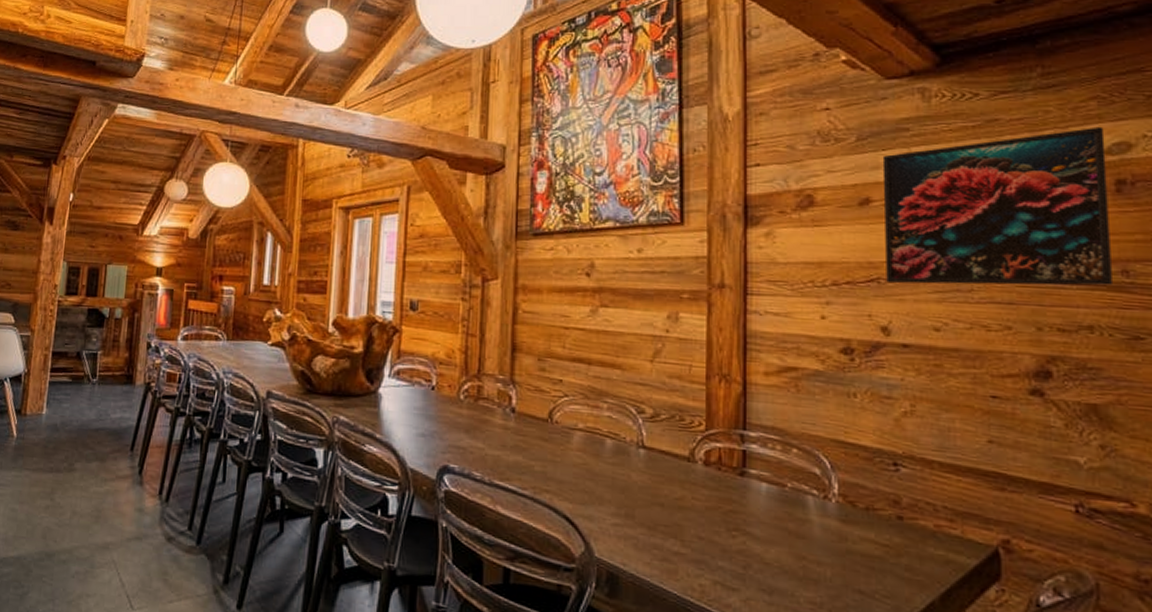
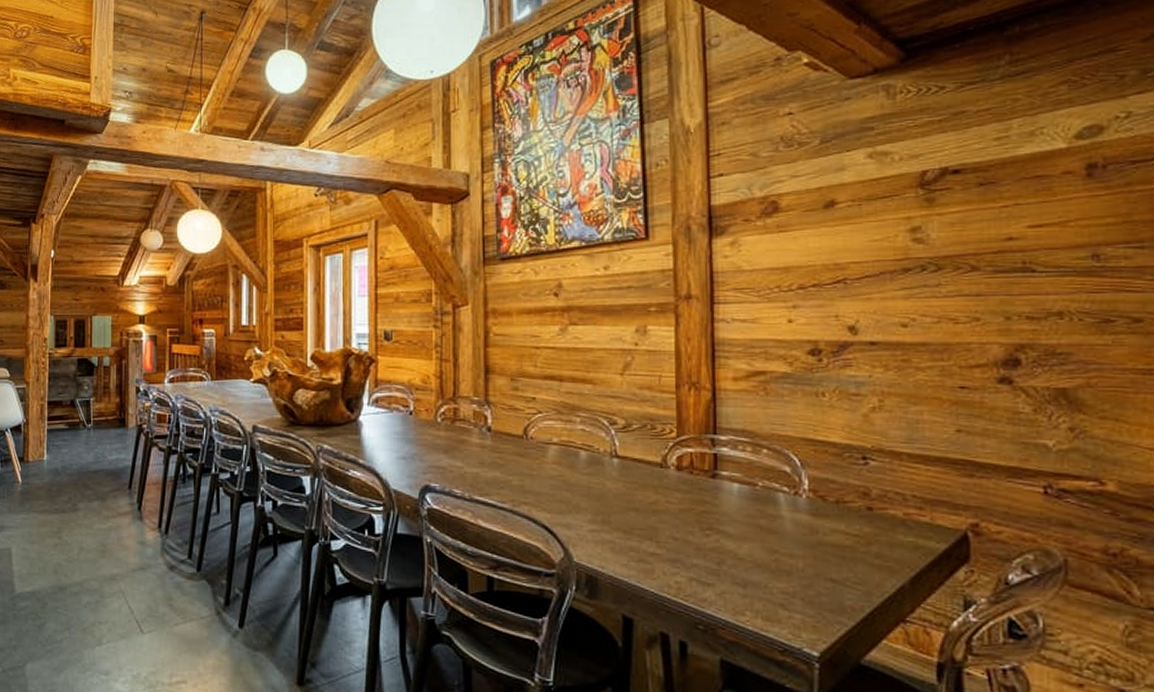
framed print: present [882,126,1114,286] -> none [847,111,1084,284]

